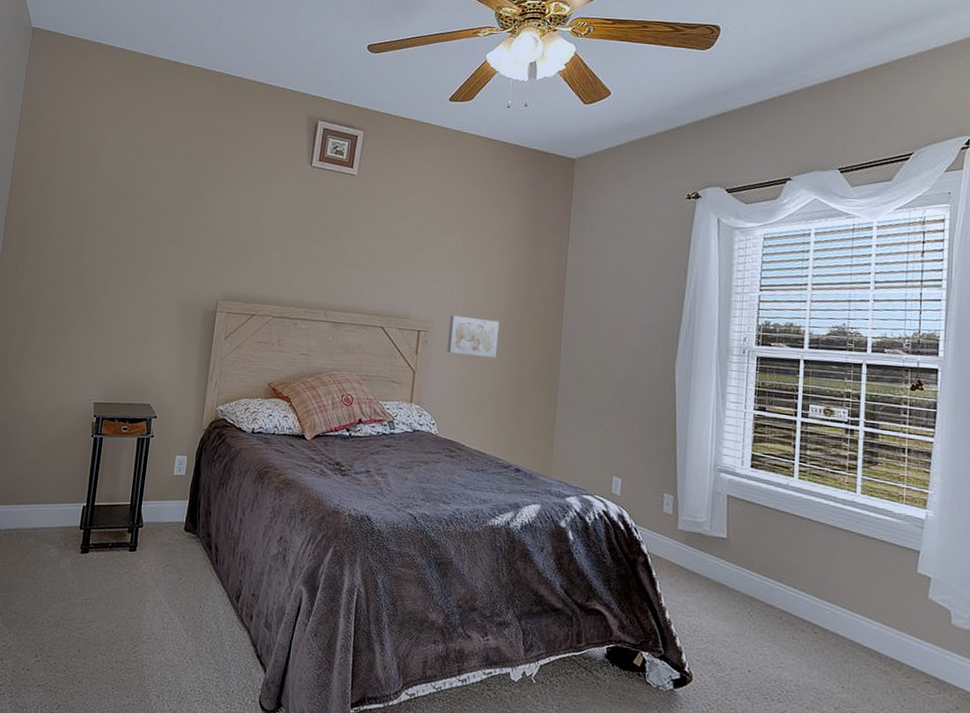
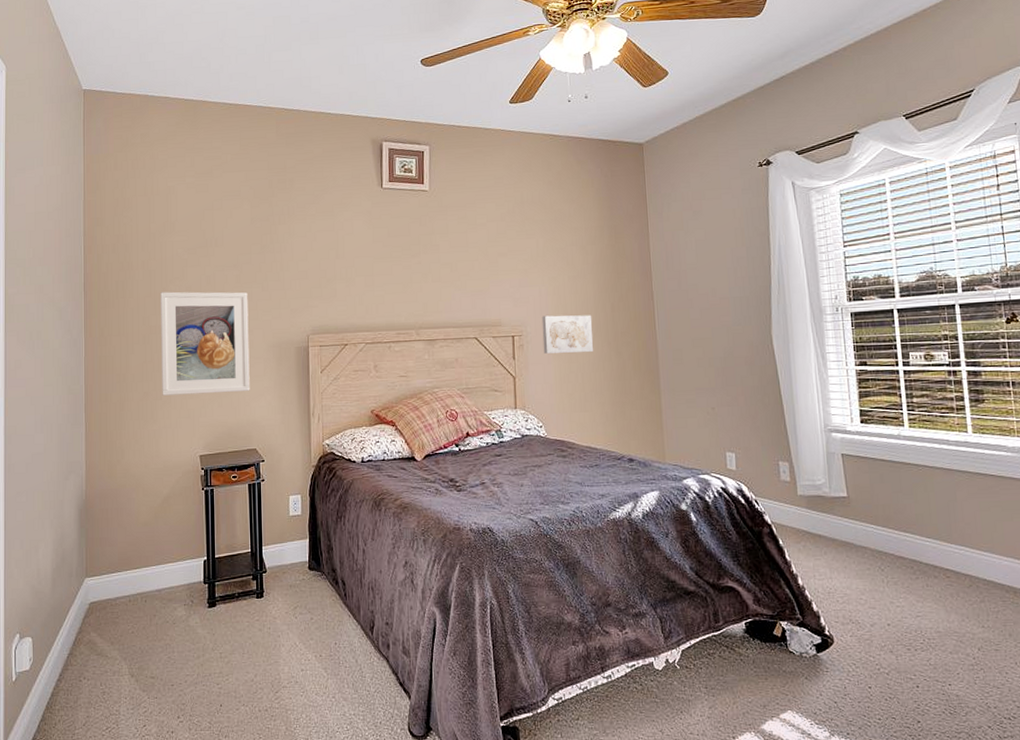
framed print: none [66,237,164,347] -> present [161,291,250,396]

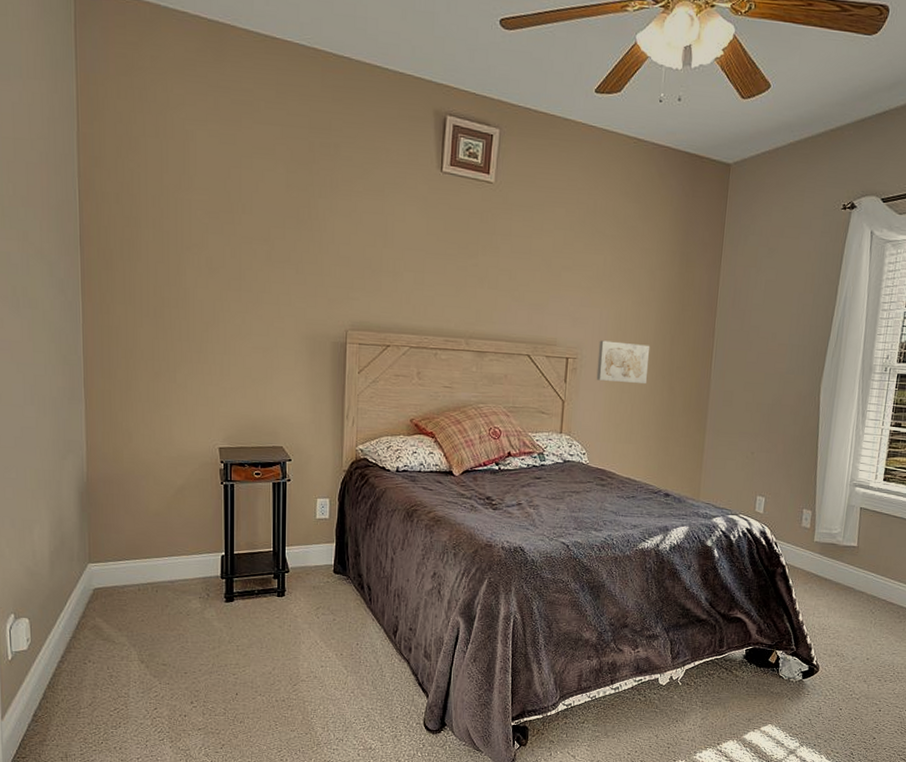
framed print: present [161,291,250,396] -> none [175,259,279,385]

